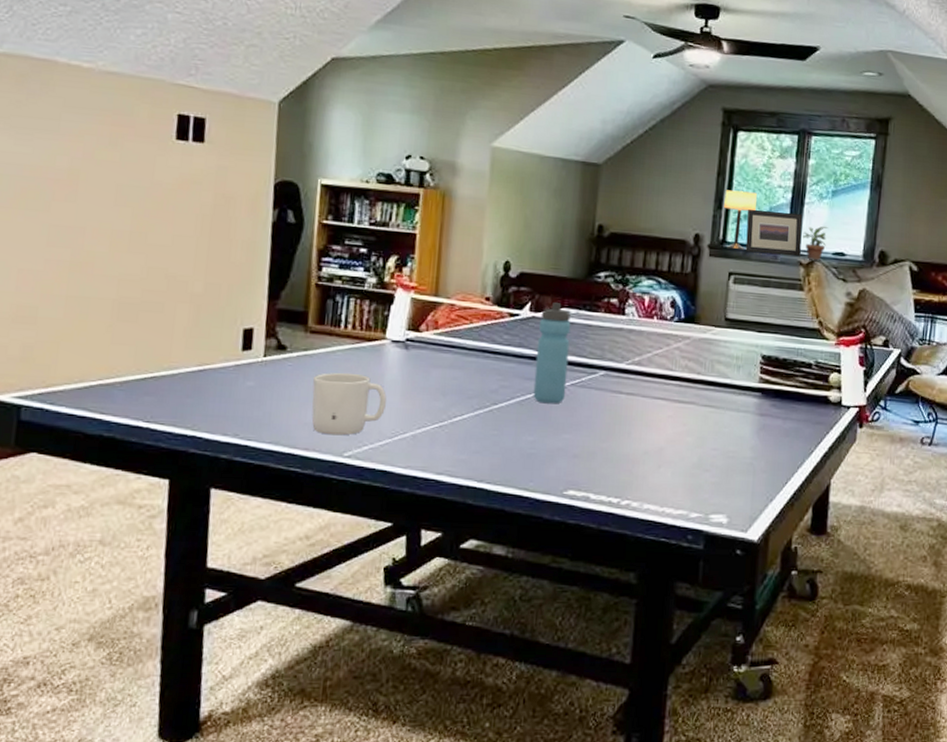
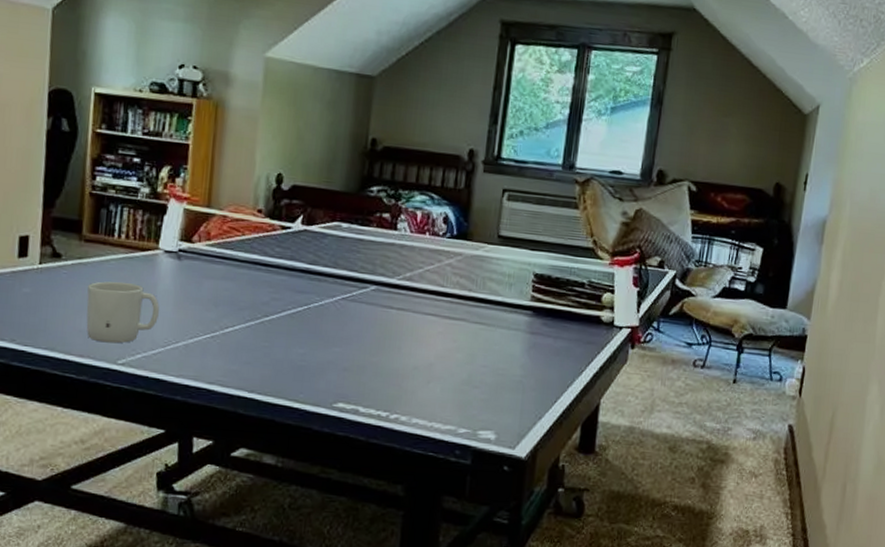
water bottle: present [533,302,571,404] -> none [304,216,343,318]
table lamp: present [723,190,757,251] -> none [498,104,534,167]
picture frame: present [745,209,803,257] -> none [520,124,580,174]
potted plant: present [803,226,828,261] -> none [579,143,606,179]

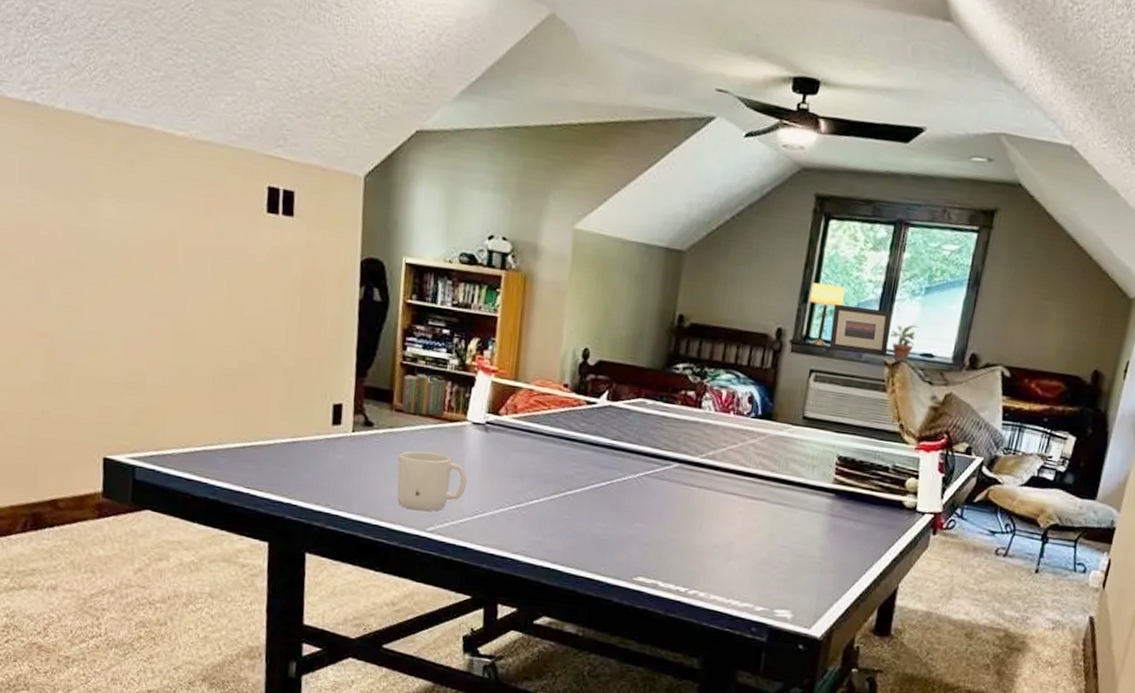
books: none [91,202,137,245] -> present [401,373,447,416]
table lamp: none [498,104,534,167] -> present [808,282,845,348]
picture frame: none [520,124,580,174] -> present [829,303,892,356]
potted plant: none [579,143,606,179] -> present [890,324,918,362]

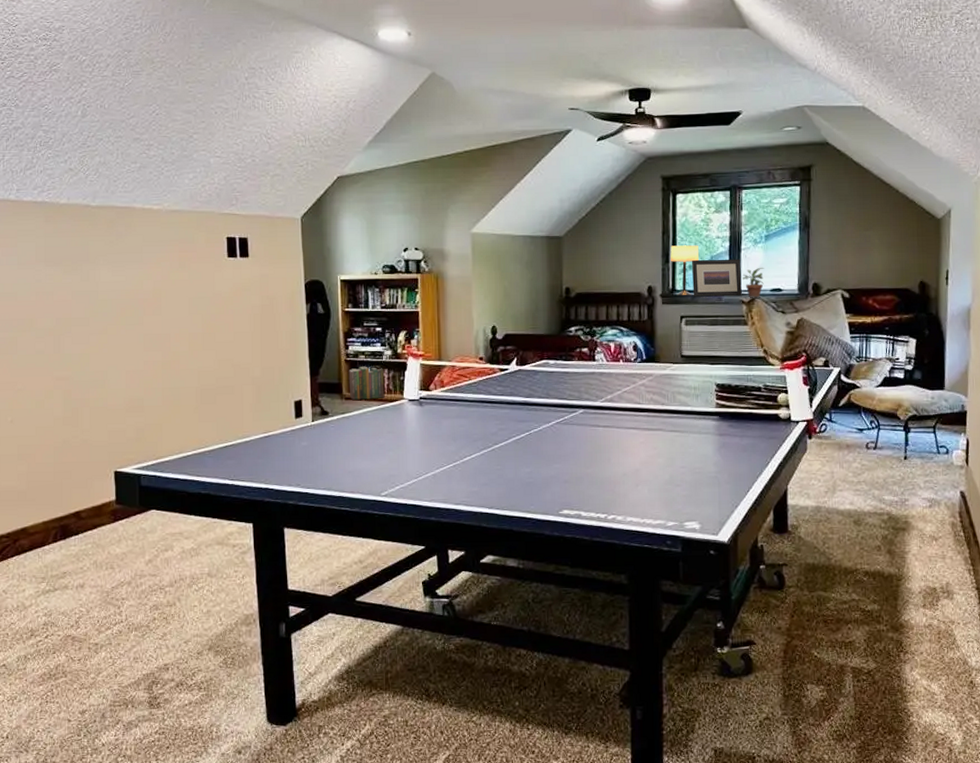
mug: present [397,450,467,512] -> none [352,428,410,480]

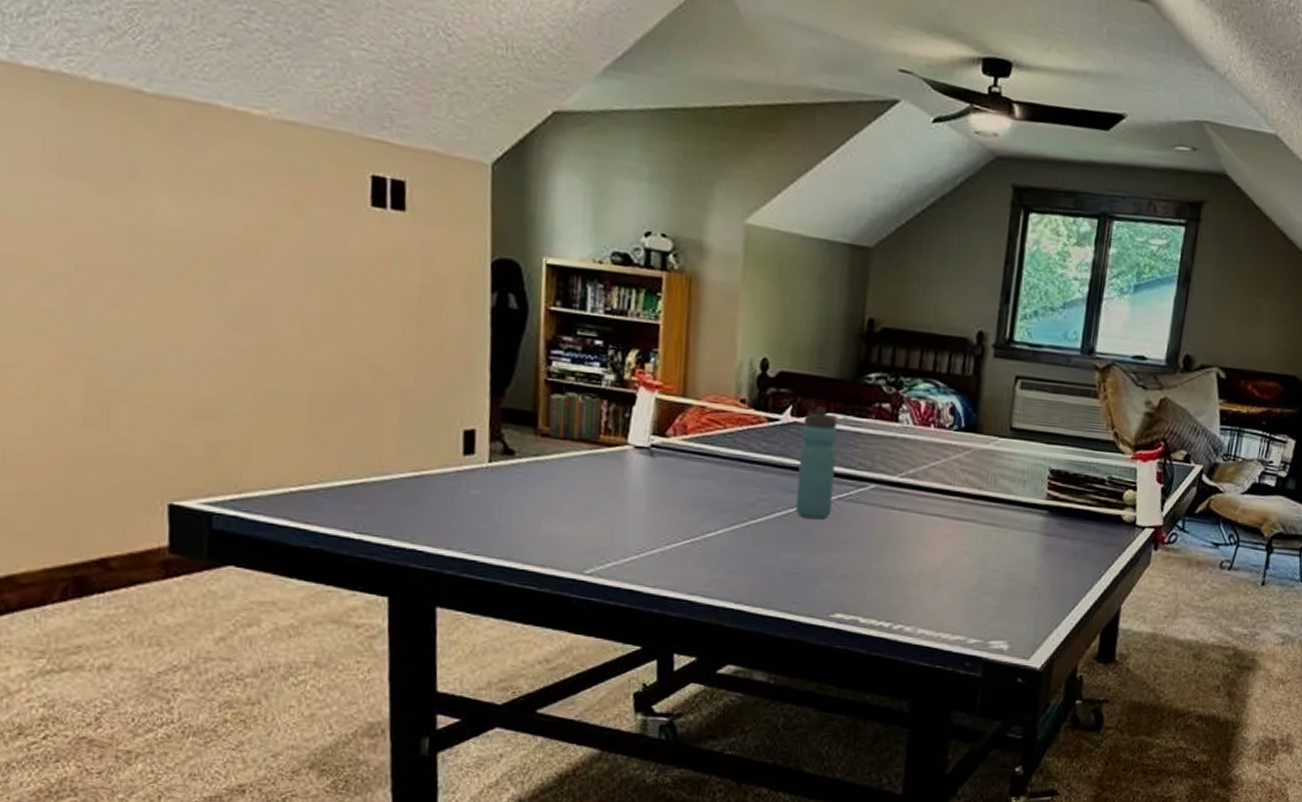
water bottle: none [525,356,553,441] -> present [795,406,838,520]
table lamp: present [670,244,699,296] -> none [1010,281,1049,352]
picture frame: present [691,258,742,297] -> none [1035,303,1100,360]
potted plant: present [742,267,764,298] -> none [1099,325,1128,365]

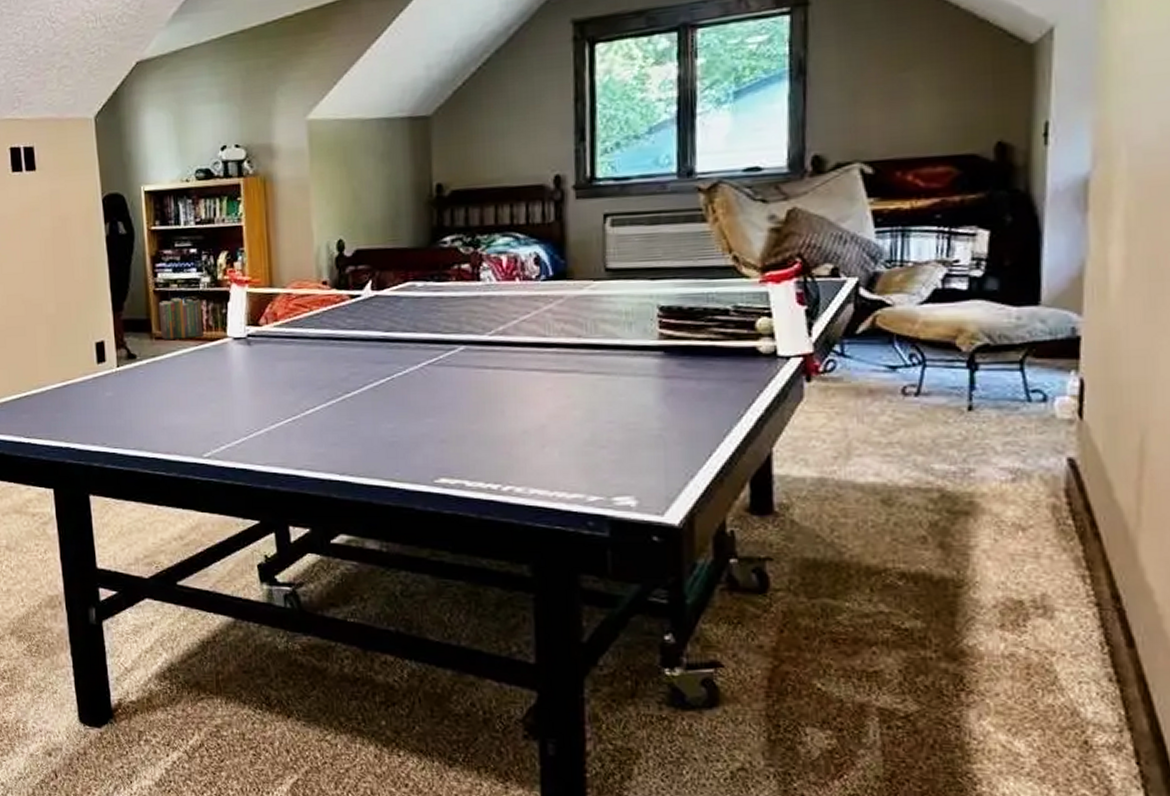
water bottle: present [795,406,838,520] -> none [383,277,423,388]

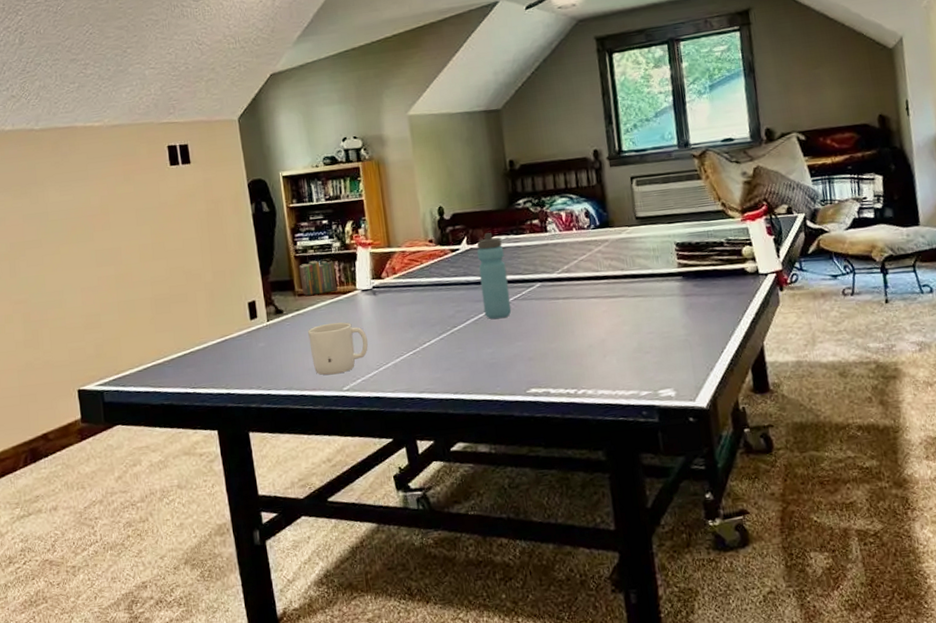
mug: none [165,374,237,438] -> present [308,322,368,376]
water bottle: none [383,277,423,388] -> present [476,233,512,320]

